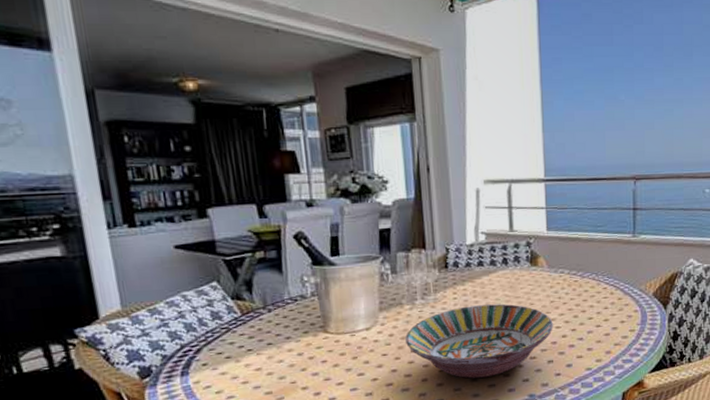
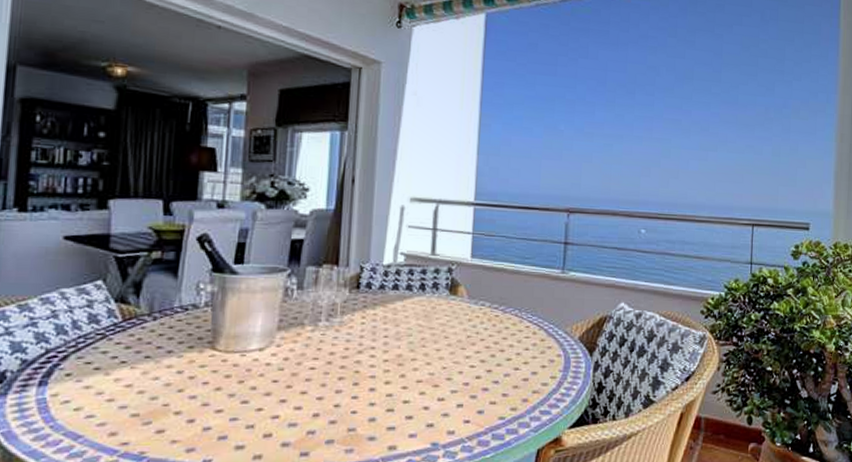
serving bowl: present [404,304,553,379] -> none [300,333,467,418]

